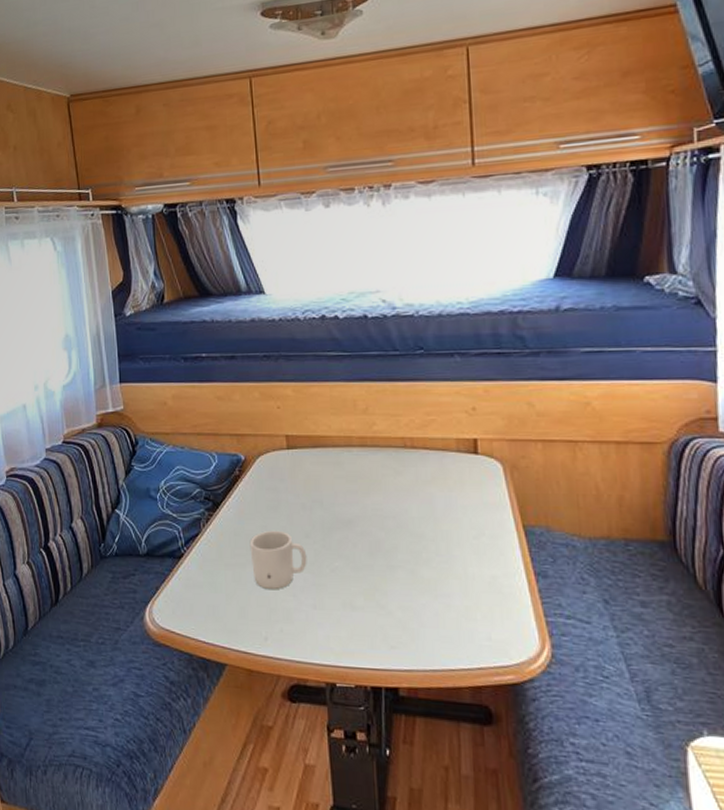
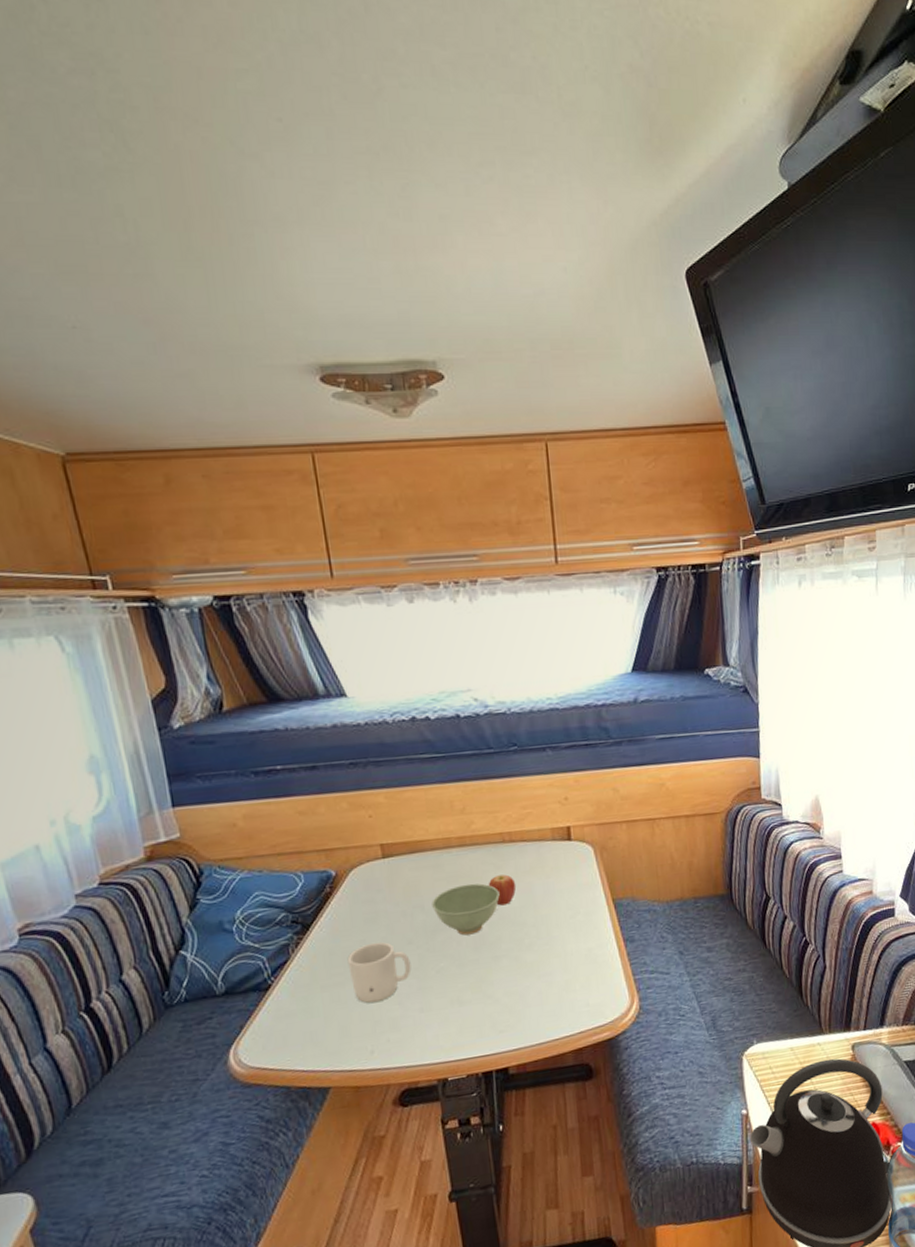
bowl: none [330,485,398,538] -> present [432,883,500,936]
fruit: none [387,481,416,513] -> present [488,874,517,906]

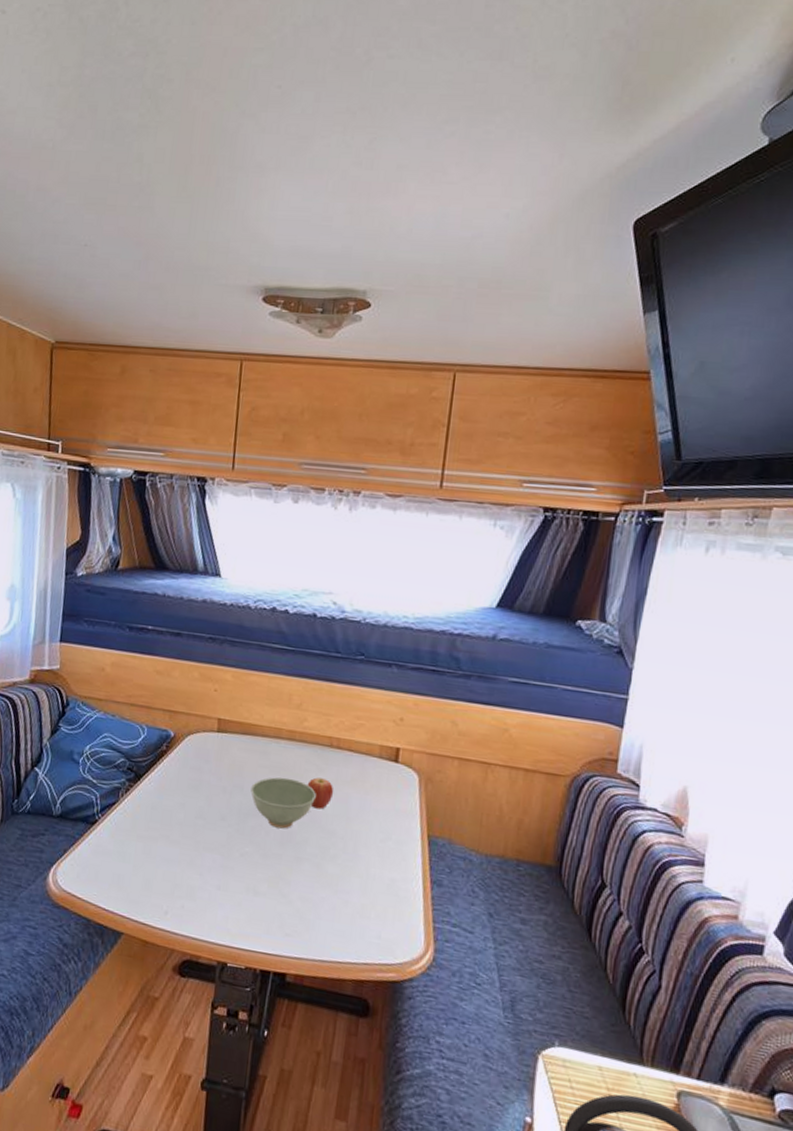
mug: present [347,941,412,1003] -> none [164,808,220,867]

